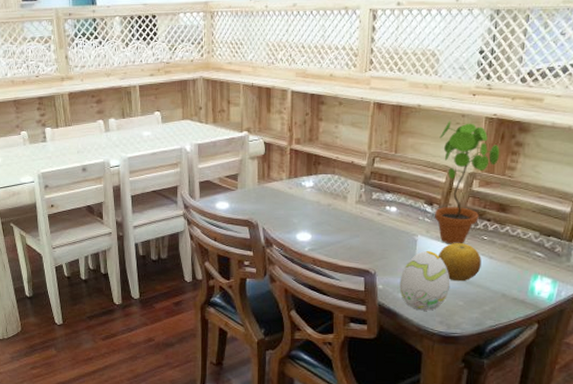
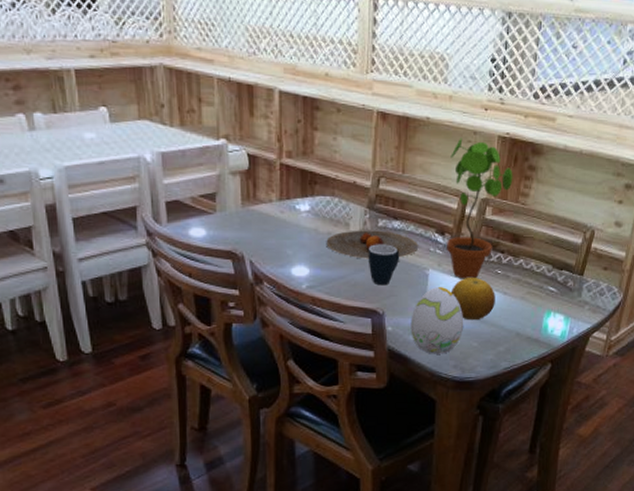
plate: none [326,202,409,227] -> present [326,230,419,259]
mug: none [362,214,391,249] -> present [368,244,400,286]

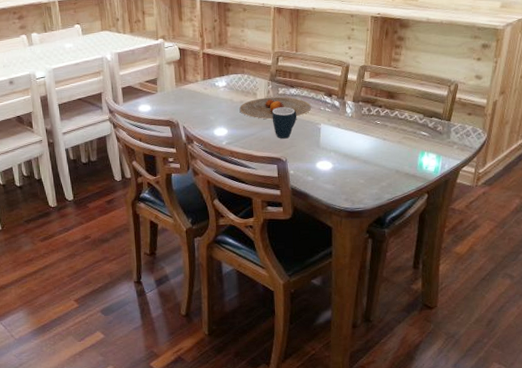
decorative egg: present [411,287,464,354] -> none [308,137,352,191]
potted plant: present [447,138,513,279] -> none [333,21,386,130]
fruit: present [452,278,495,321] -> none [340,128,377,162]

